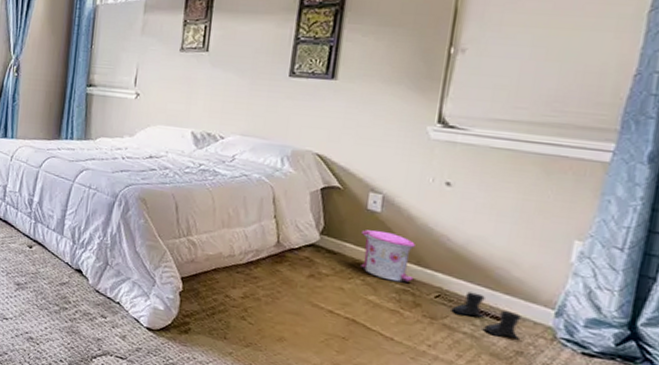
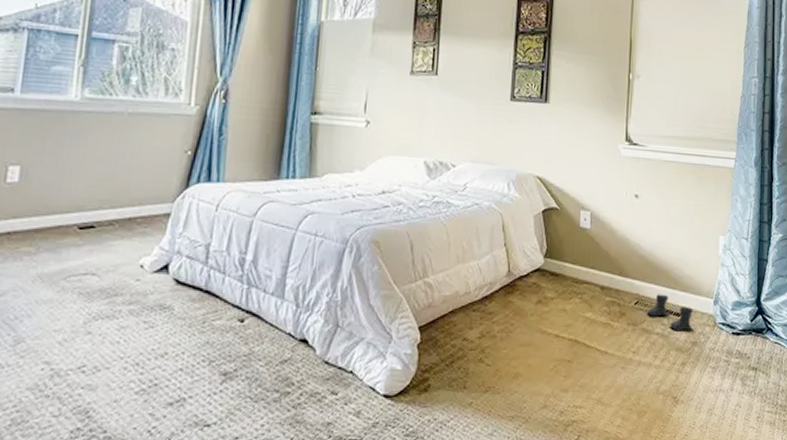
trash can: present [361,229,415,284] -> none [577,246,619,295]

